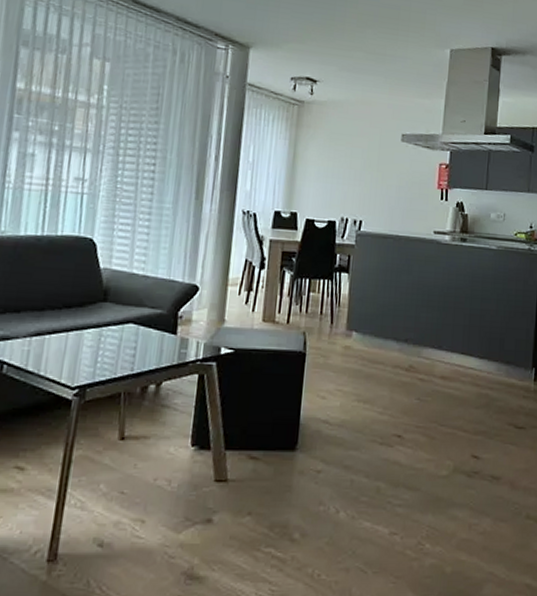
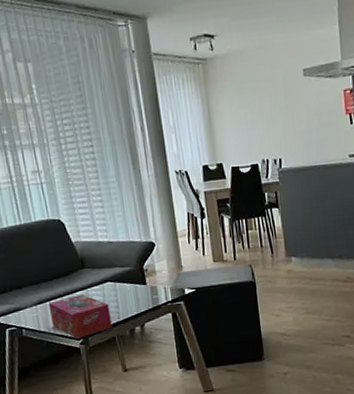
tissue box: none [45,332,124,389] -> present [48,293,112,339]

